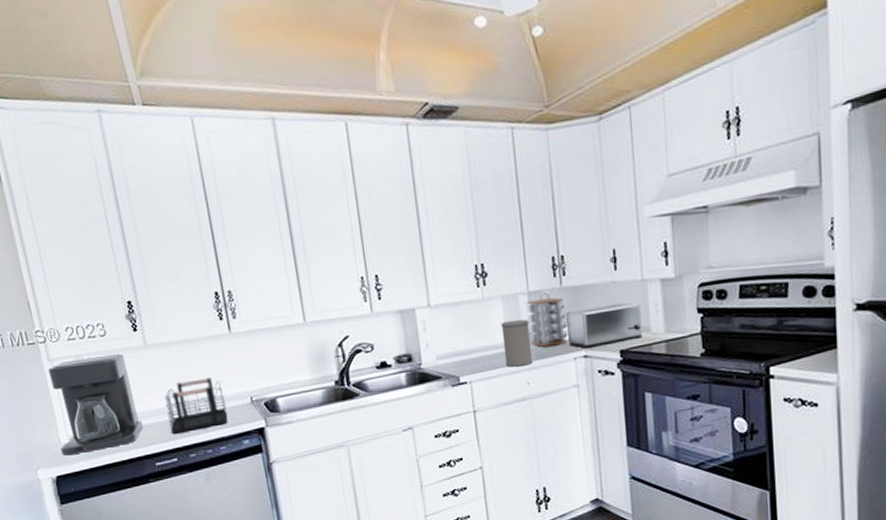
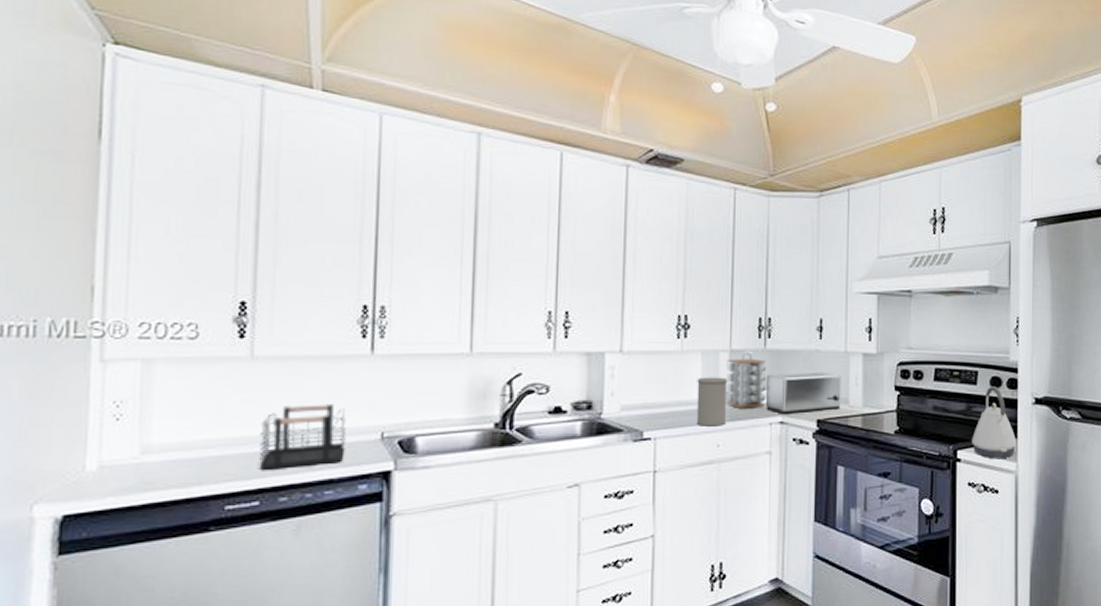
coffee maker: present [48,353,144,456] -> none [81,362,221,488]
kettle: none [784,295,837,373] -> present [971,385,1017,459]

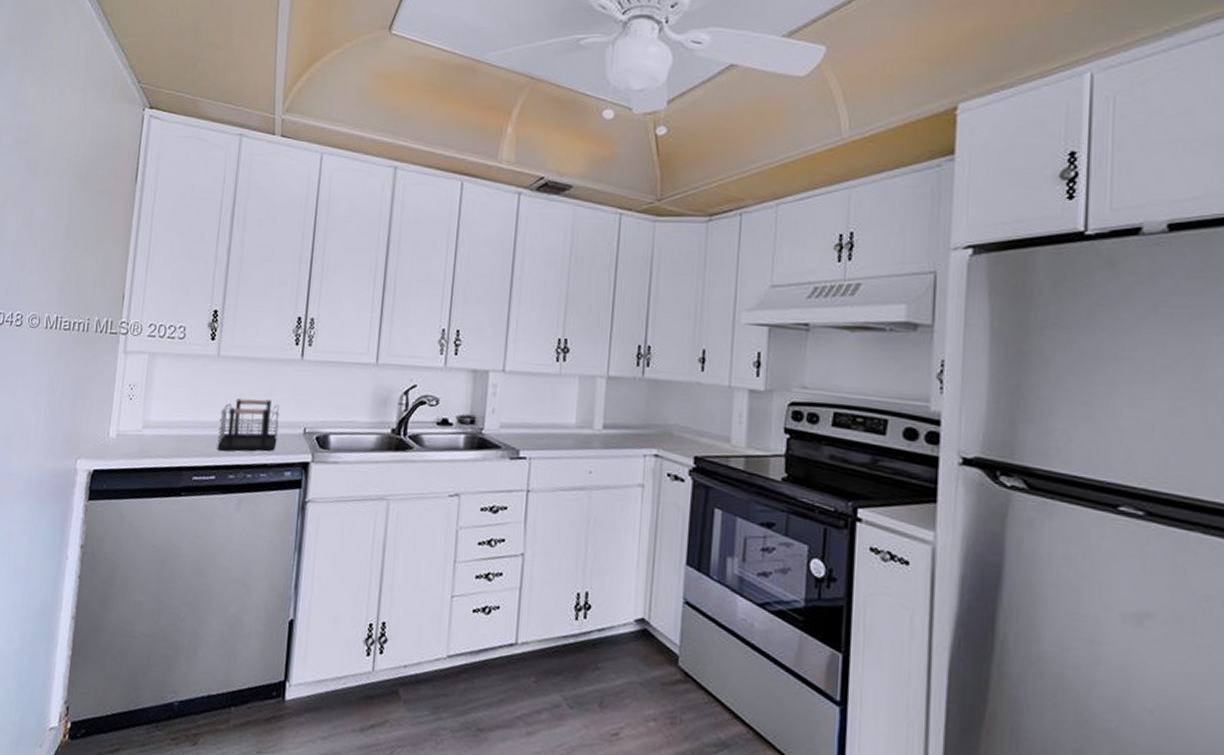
canister: present [696,377,728,426] -> none [570,401,603,453]
spice rack: present [727,352,766,408] -> none [601,379,643,438]
toaster: present [766,371,841,414] -> none [641,404,723,449]
kettle: present [971,385,1017,459] -> none [875,438,937,525]

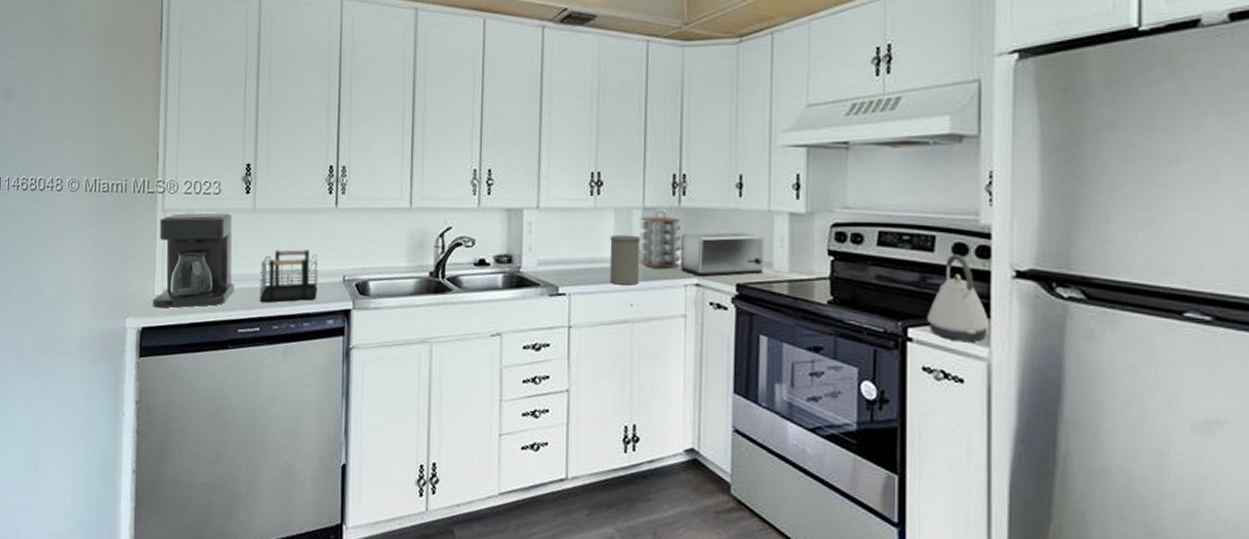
coffee maker: none [106,355,195,452] -> present [152,212,235,308]
canister: none [570,401,603,453] -> present [609,234,641,286]
spice rack: none [601,379,643,438] -> present [640,209,680,269]
toaster: none [641,404,723,449] -> present [681,232,764,277]
kettle: none [875,438,937,525] -> present [926,253,990,343]

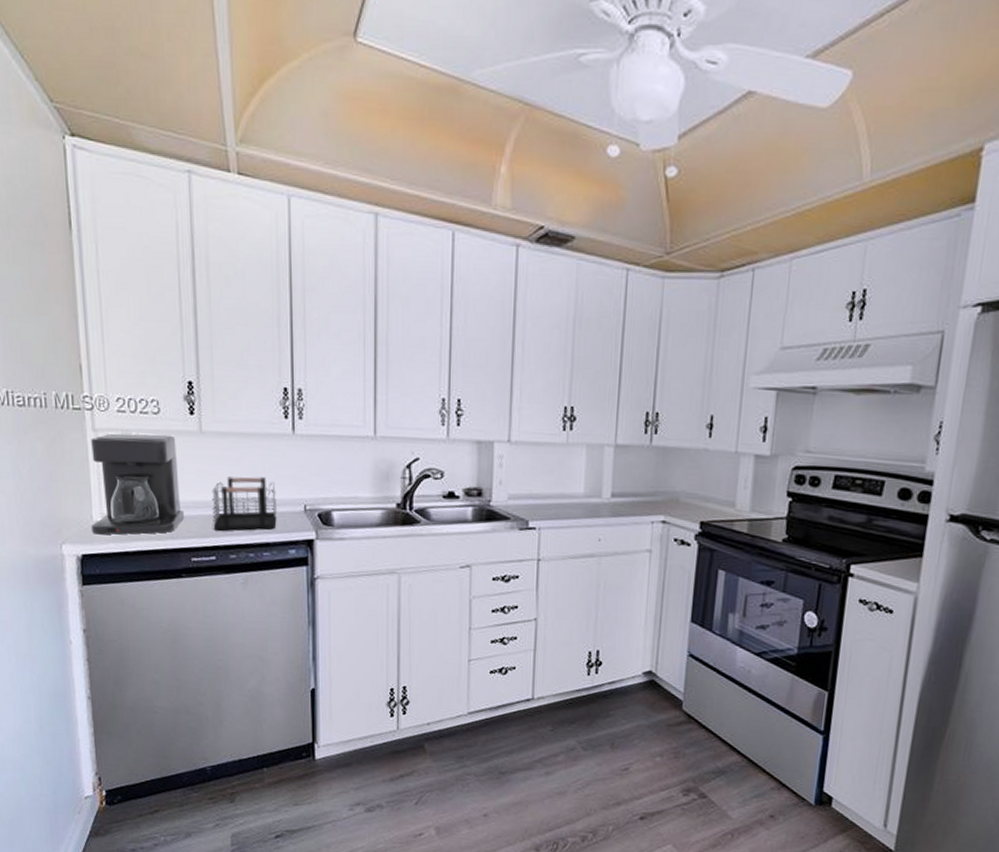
canister: present [609,234,641,286] -> none [579,471,611,521]
spice rack: present [640,209,680,269] -> none [610,447,651,506]
toaster: present [681,232,764,277] -> none [649,471,729,514]
kettle: present [926,253,990,343] -> none [867,498,922,578]

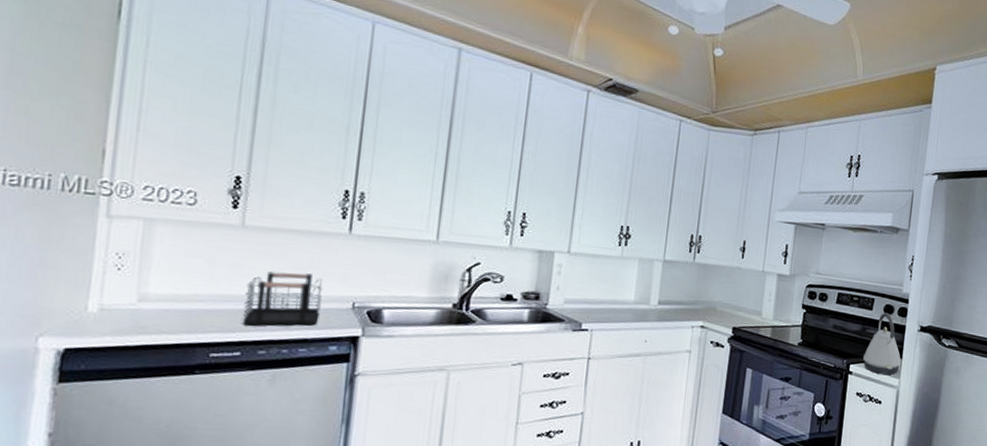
coffee maker: present [90,433,185,535] -> none [82,221,211,328]
kettle: none [867,498,922,578] -> present [862,312,902,375]

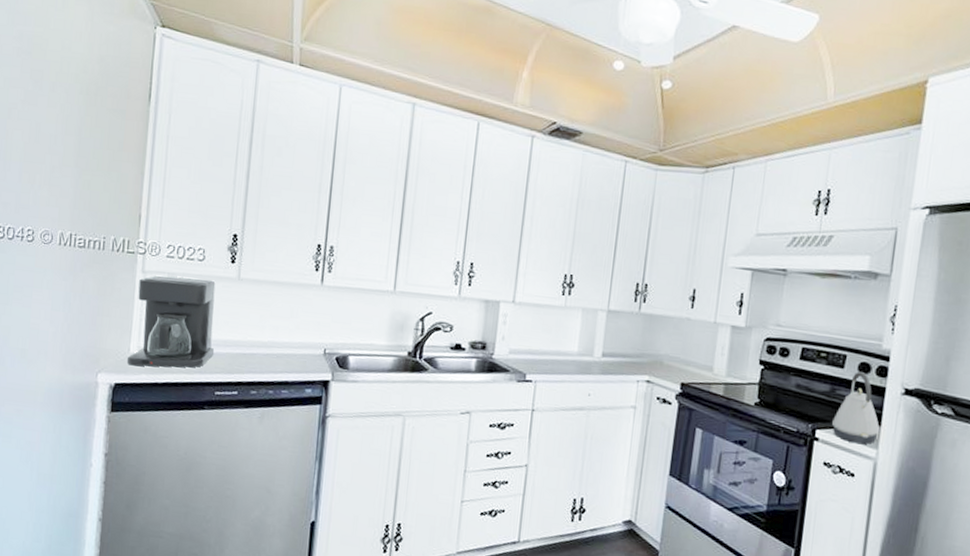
coffee maker: none [82,221,211,328] -> present [126,275,216,368]
dish rack: present [243,271,323,327] -> none [239,320,300,370]

